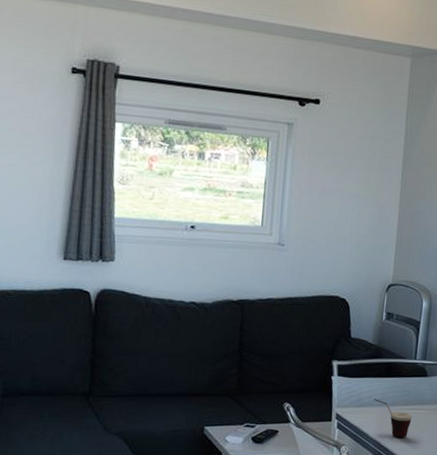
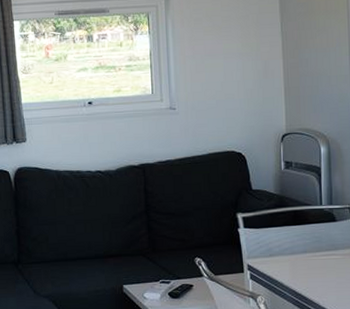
cup: present [373,399,412,438] -> none [283,247,326,285]

